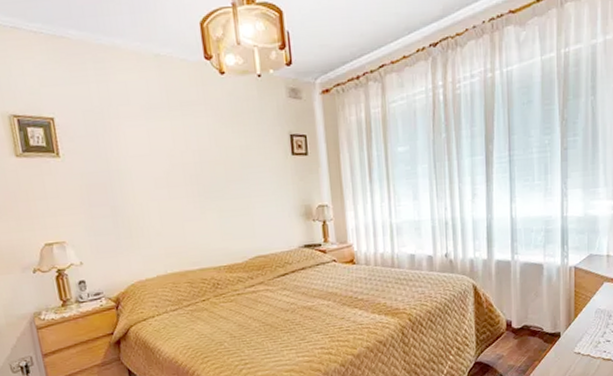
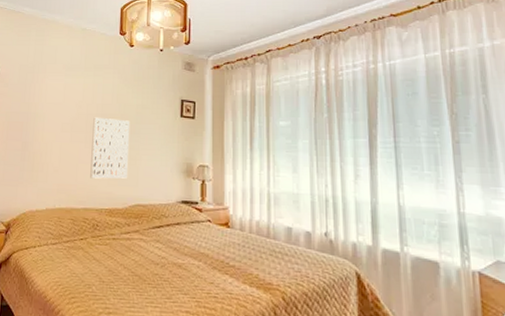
wall art: none [191,165,242,237] -> present [90,117,131,179]

